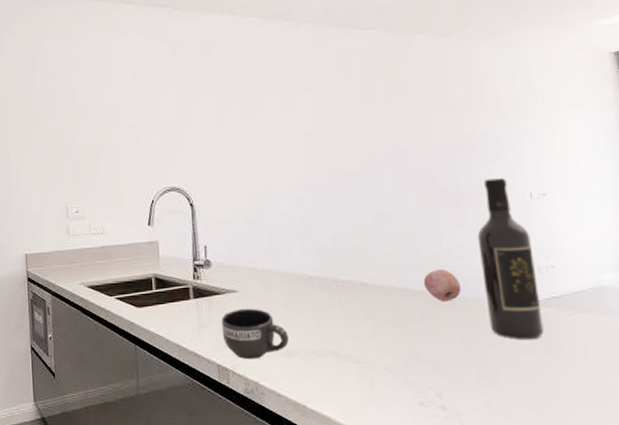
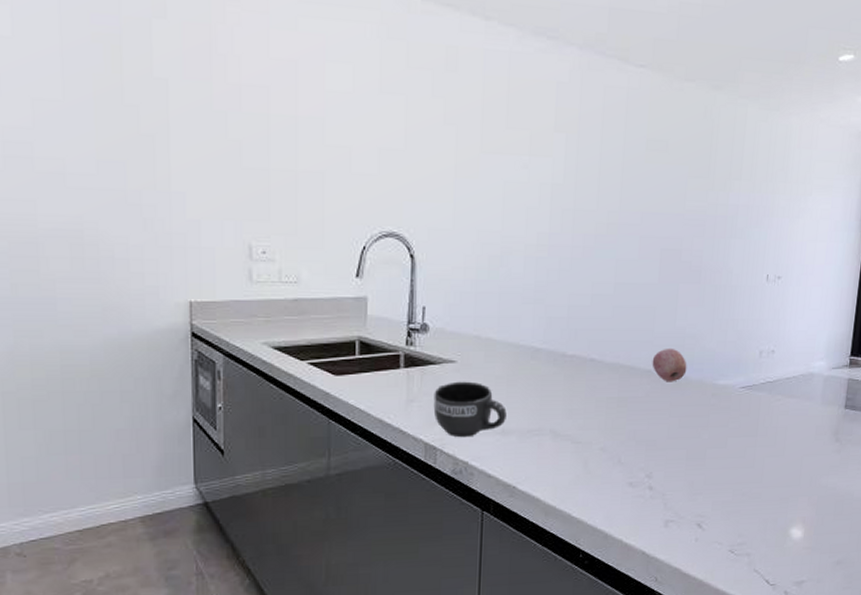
wine bottle: present [477,178,544,339] -> none [706,256,759,422]

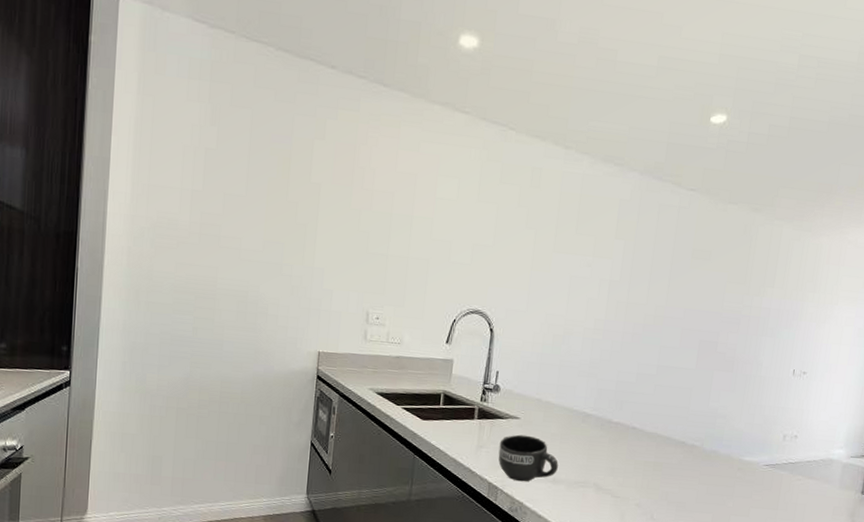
fruit: present [652,348,687,382] -> none [685,424,717,454]

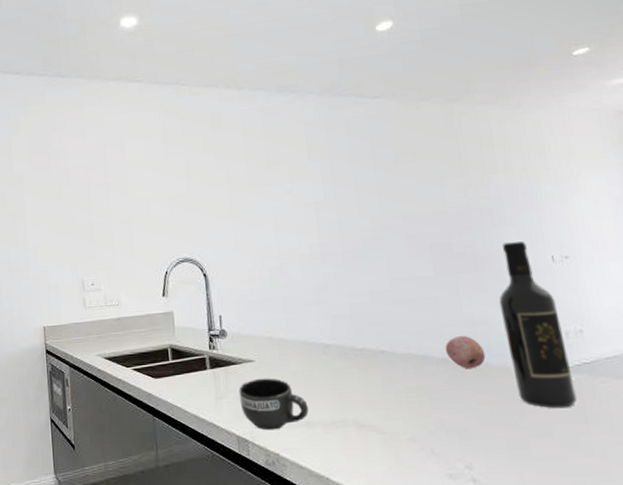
fruit: none [685,424,717,454] -> present [445,335,486,369]
wine bottle: none [732,351,785,496] -> present [498,241,577,407]

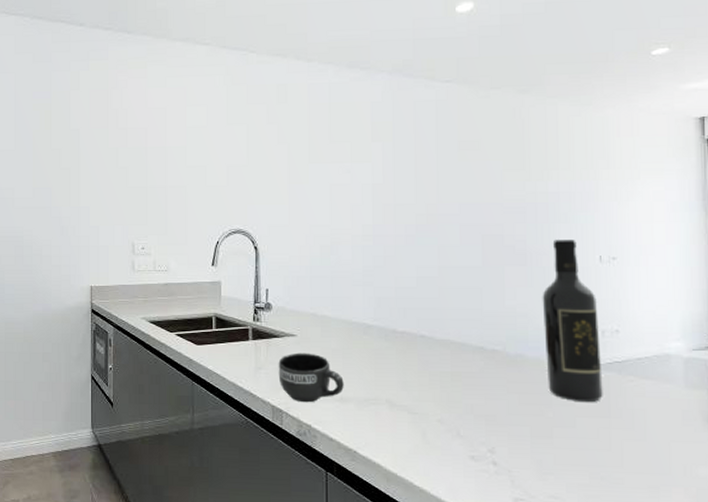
fruit: present [445,335,486,369] -> none [483,326,522,359]

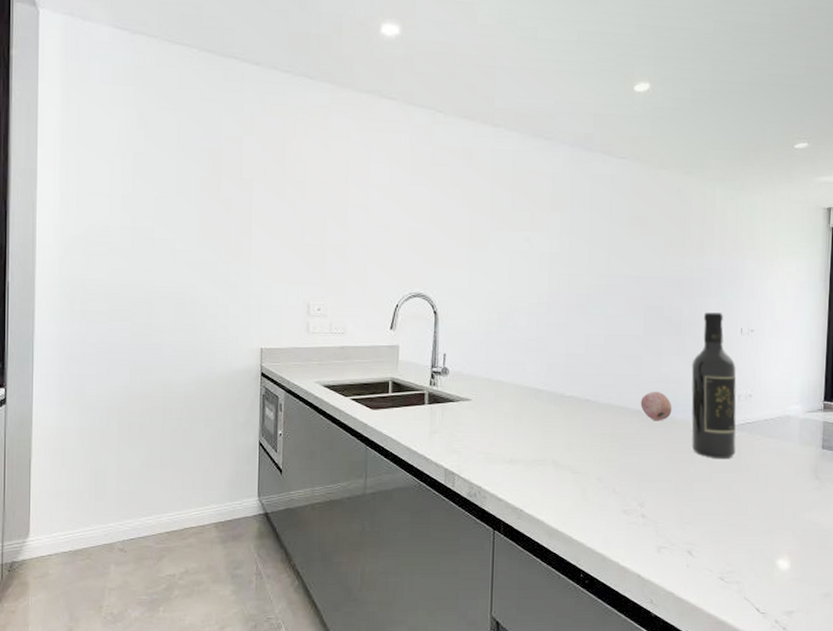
mug: present [278,352,344,403] -> none [452,416,514,465]
fruit: none [483,326,522,359] -> present [640,391,672,421]

